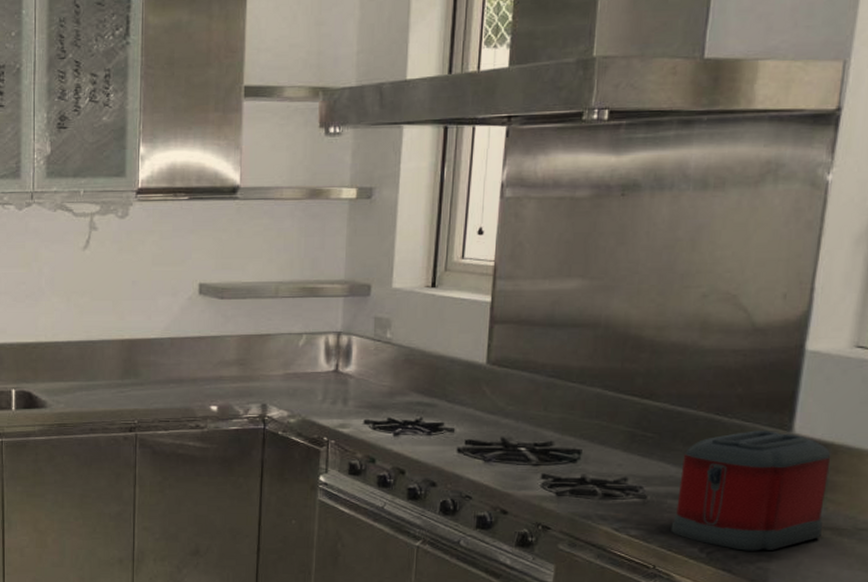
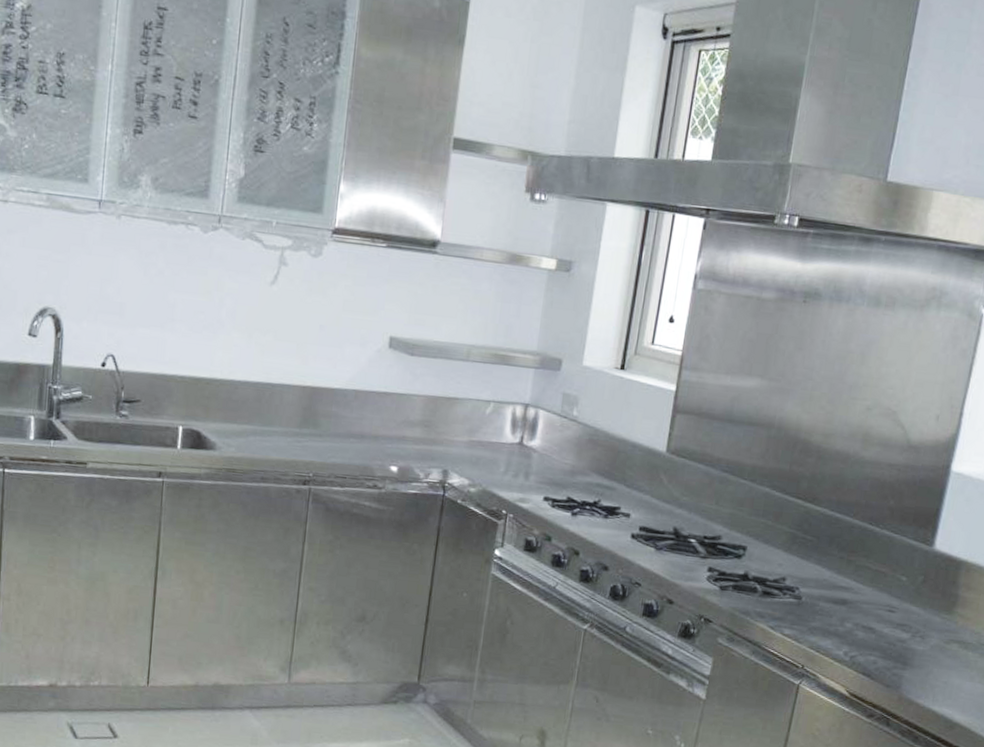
toaster: present [671,430,832,551] -> none [820,542,965,659]

